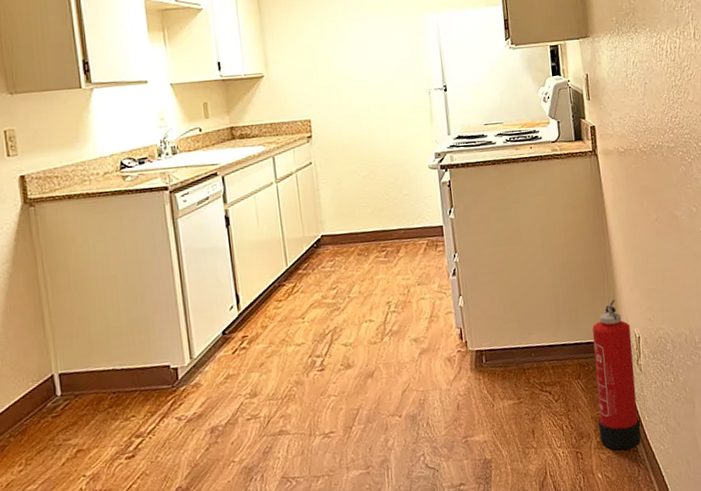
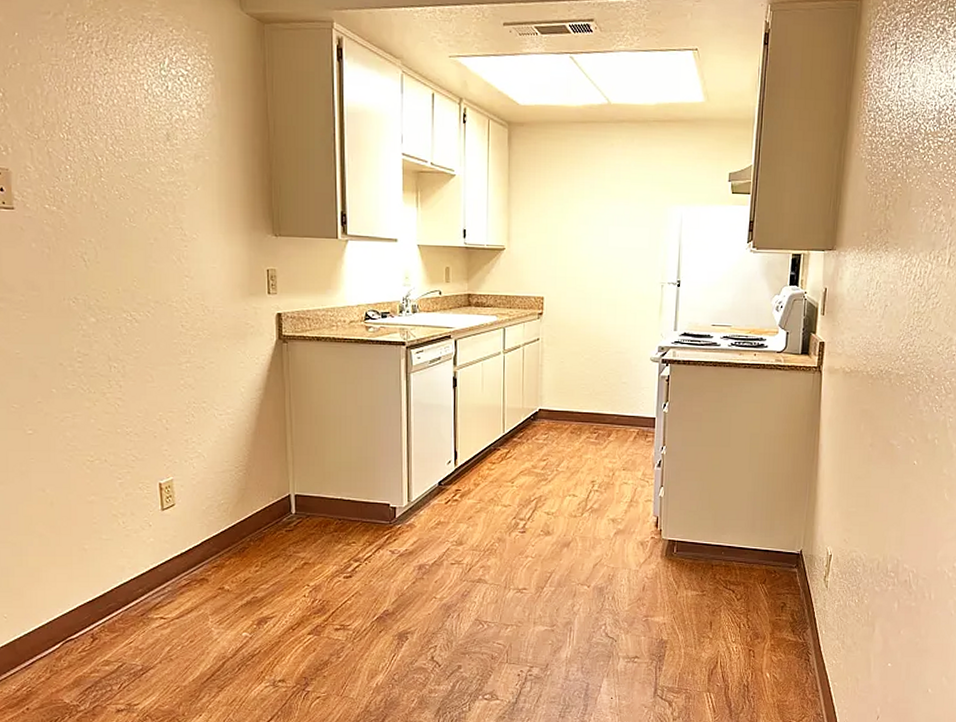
fire extinguisher: present [592,299,641,451] -> none [774,515,823,657]

